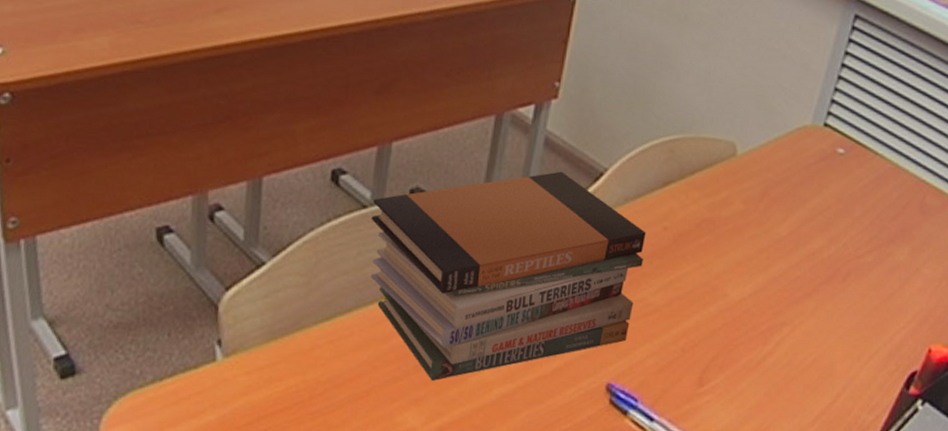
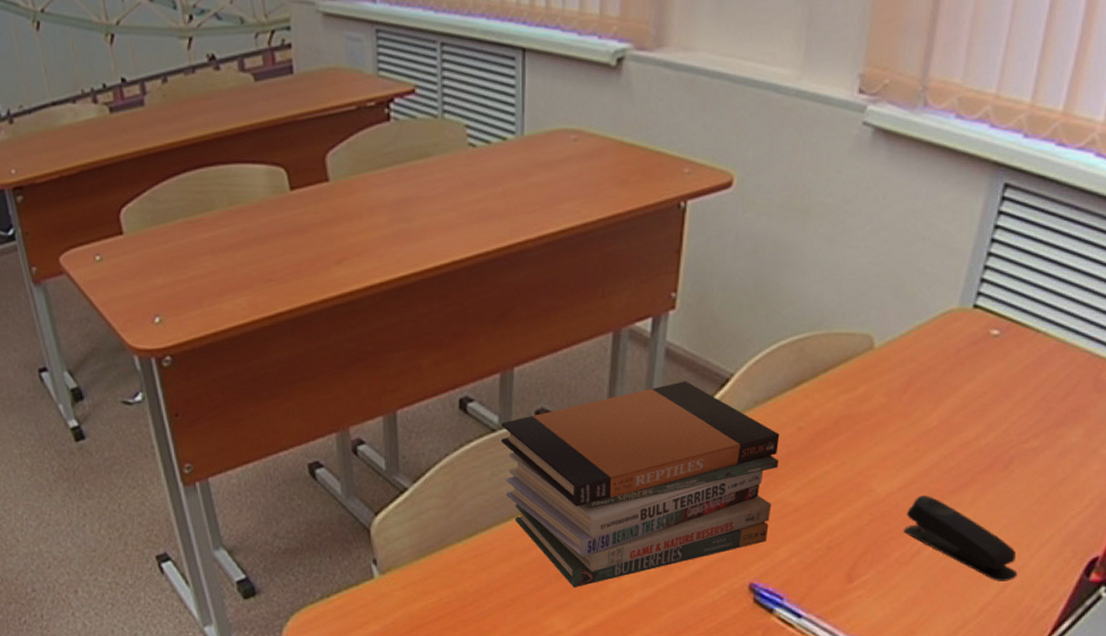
stapler: none [752,302,849,391] -> present [904,494,1018,581]

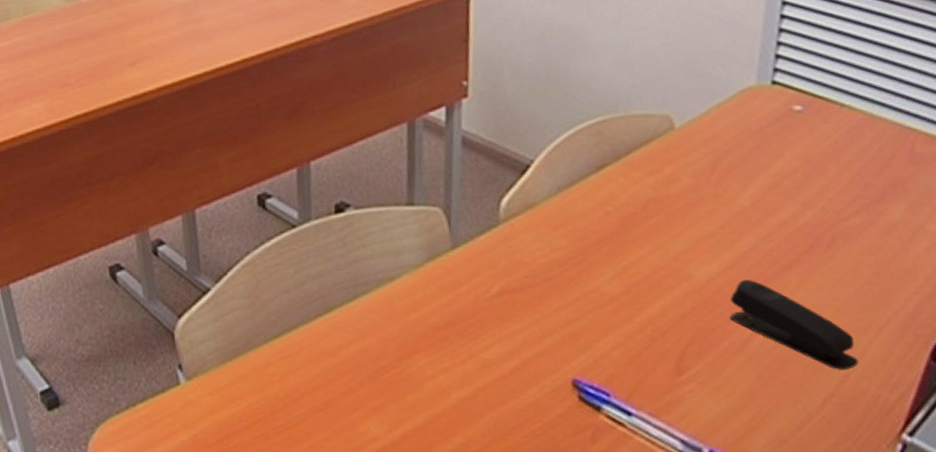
book stack: present [500,381,780,587] -> none [301,169,590,389]

